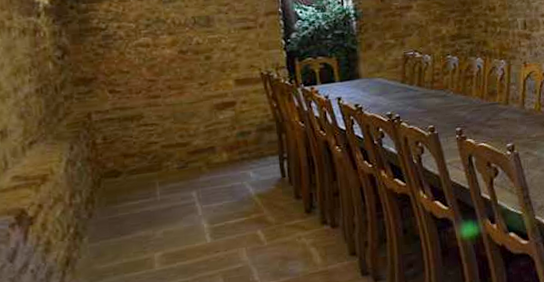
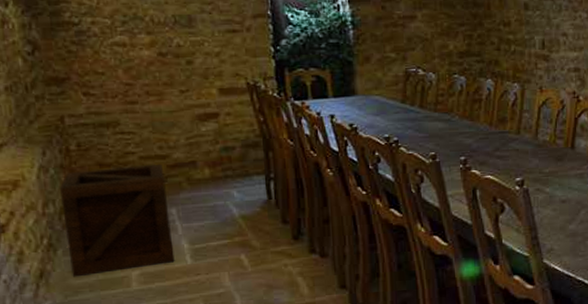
wooden crate: none [86,151,195,262] -> present [60,163,175,277]

